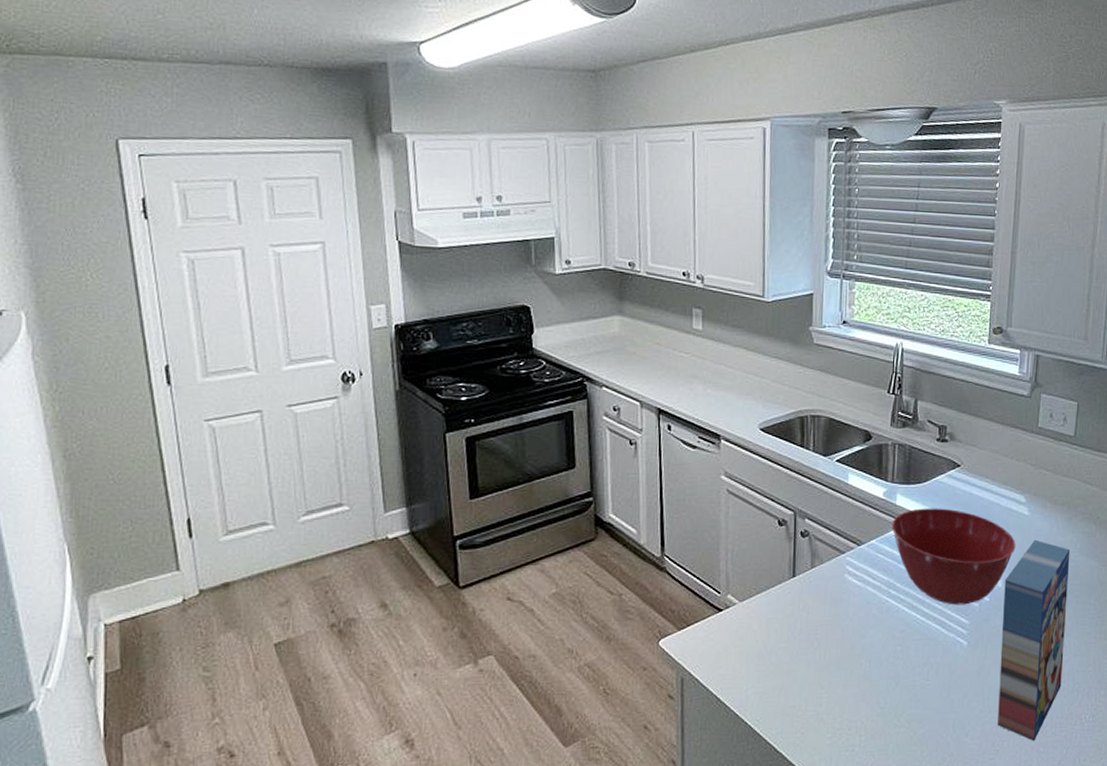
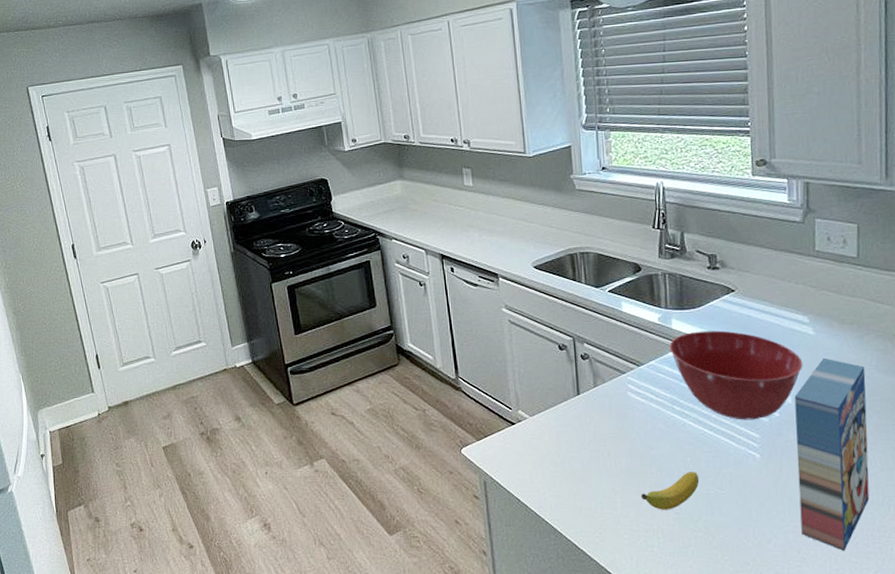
banana: none [848,662,907,705] -> present [641,472,700,510]

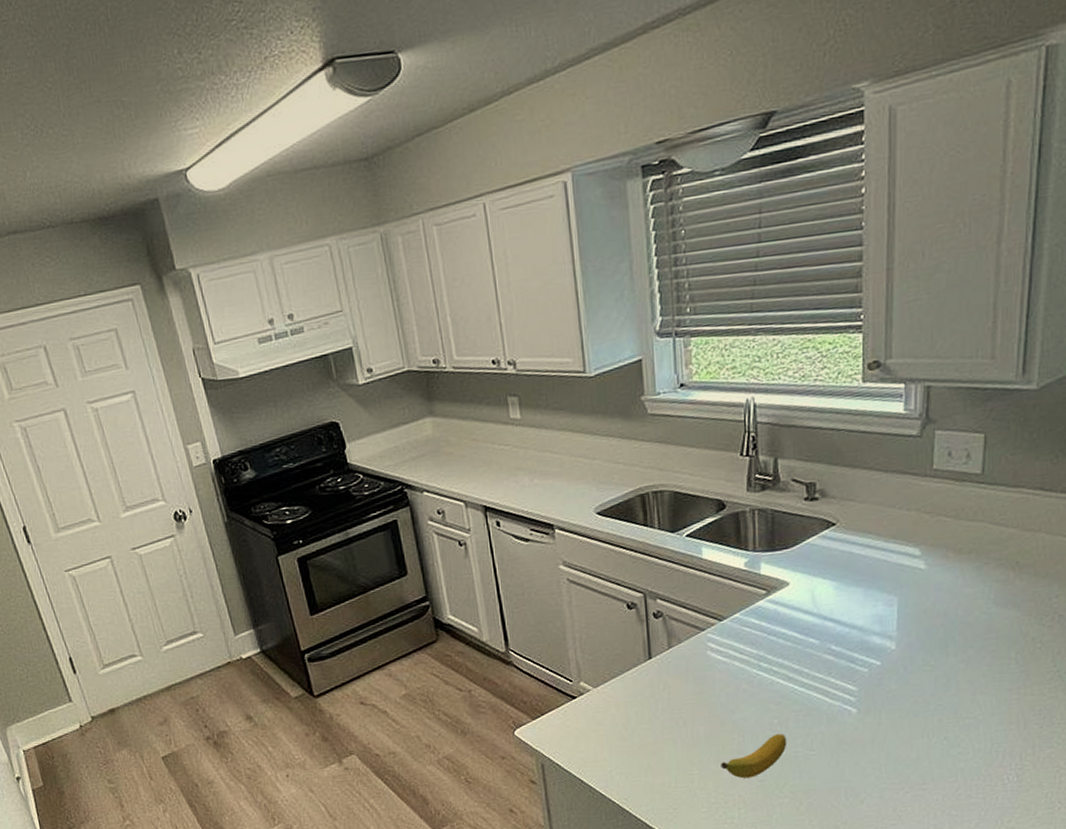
mixing bowl: present [669,330,803,420] -> none [757,572,911,673]
cereal box: present [794,357,870,551] -> none [898,594,982,805]

